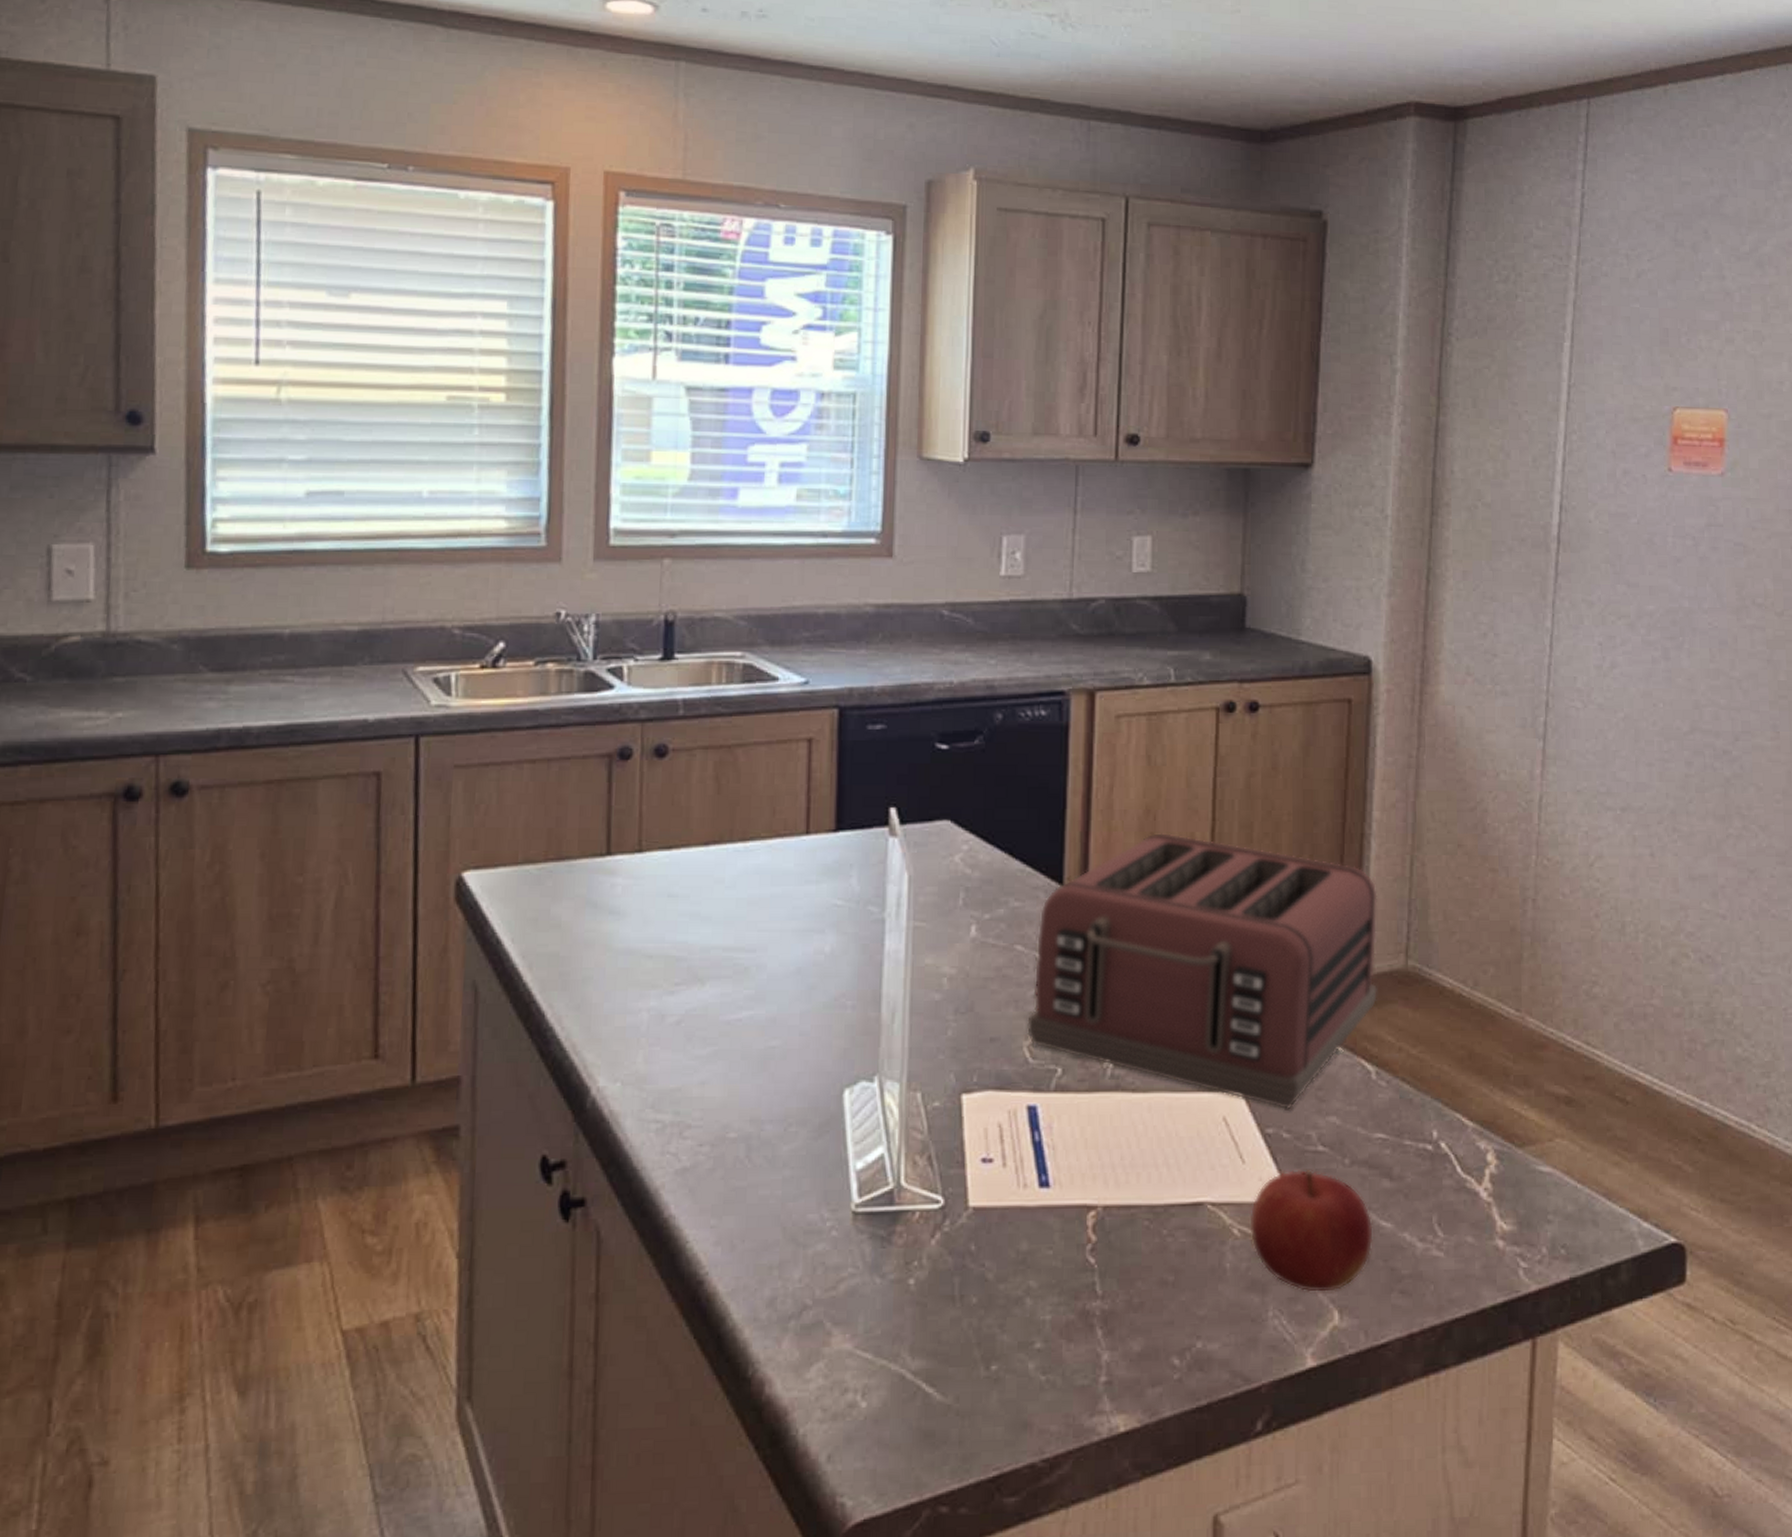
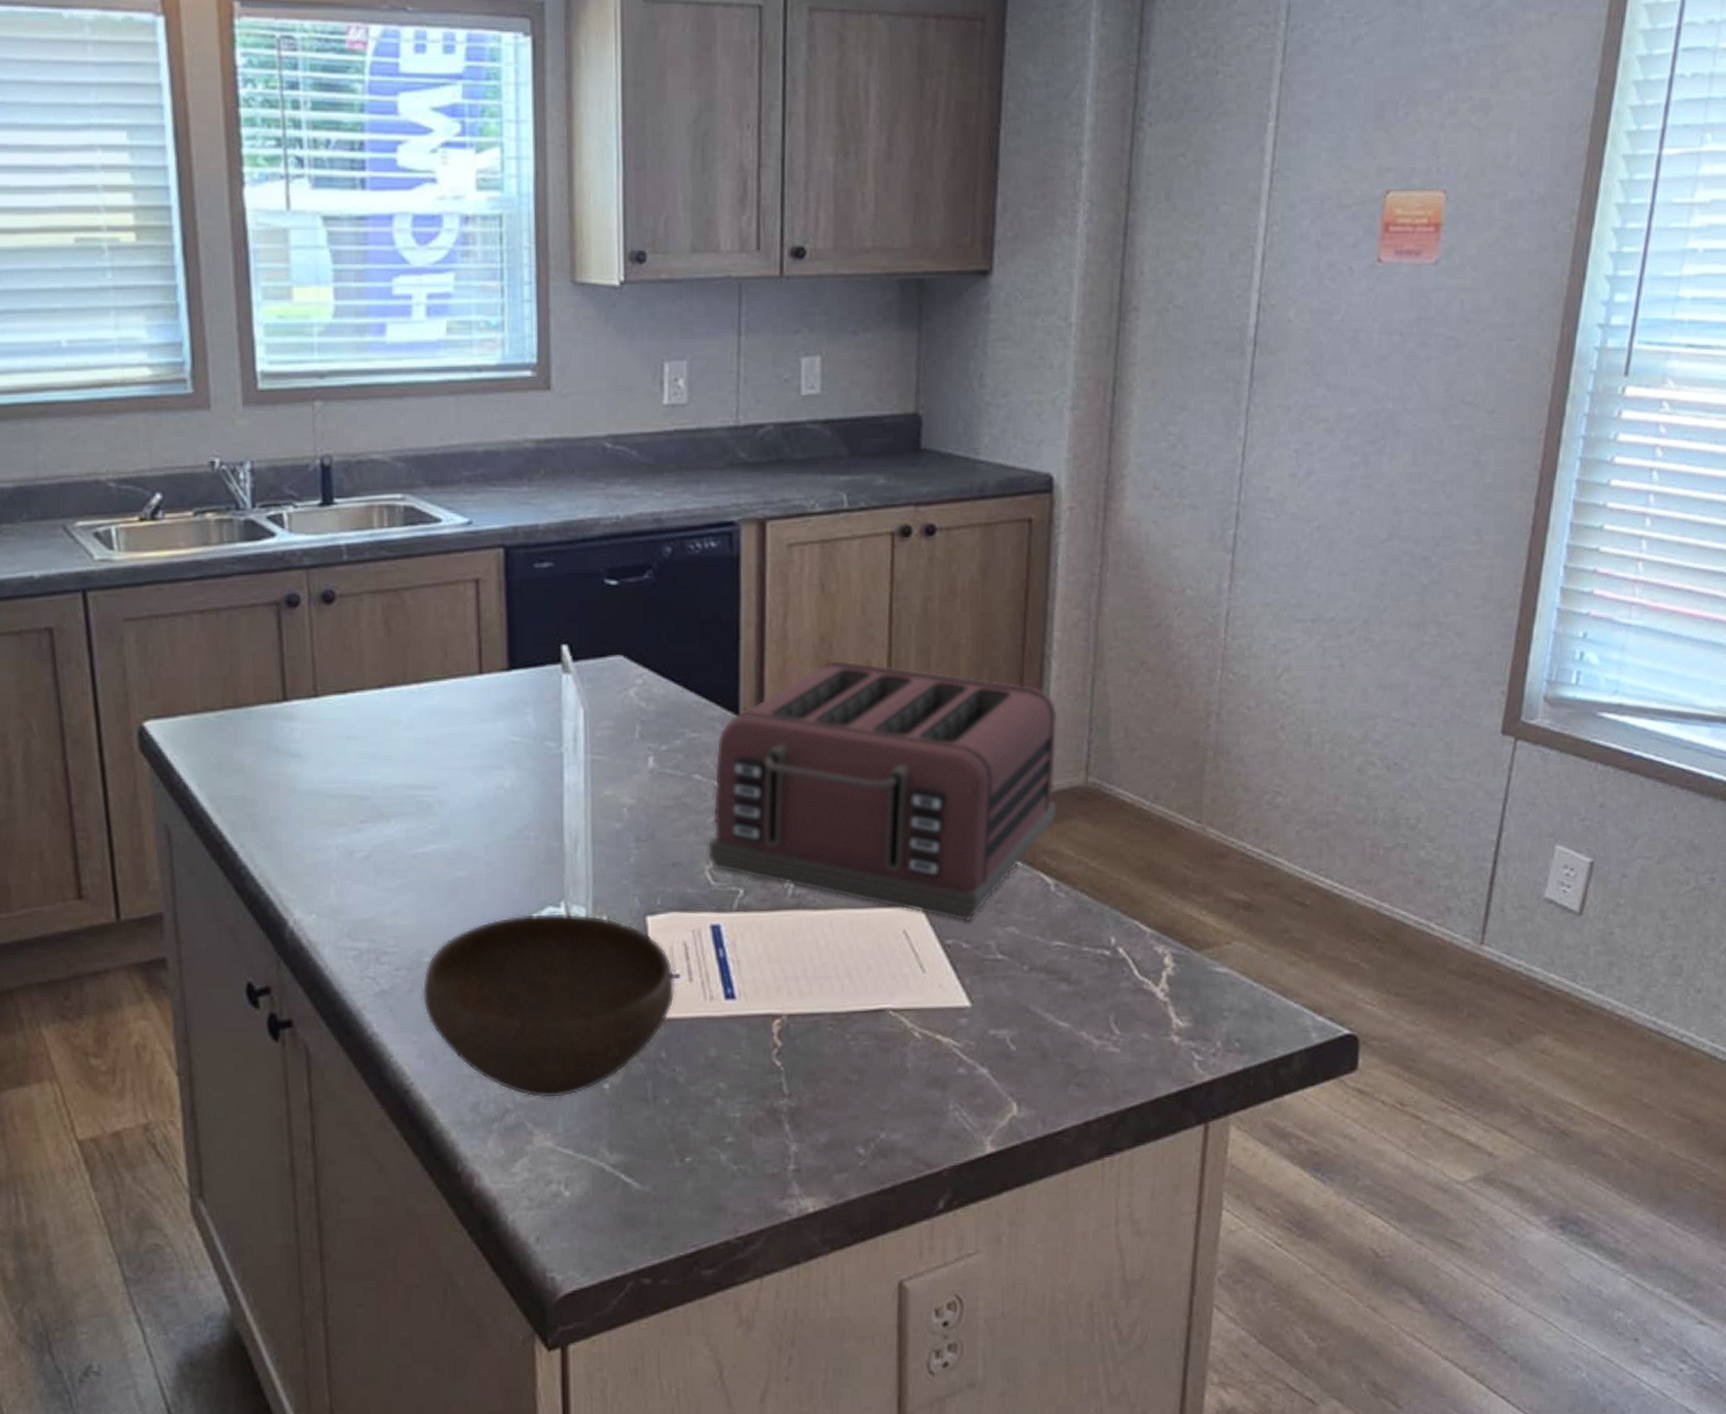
bowl: none [724,1087,989,1293] -> present [422,912,676,1098]
fruit: present [1250,1170,1373,1294] -> none [930,977,1051,1088]

